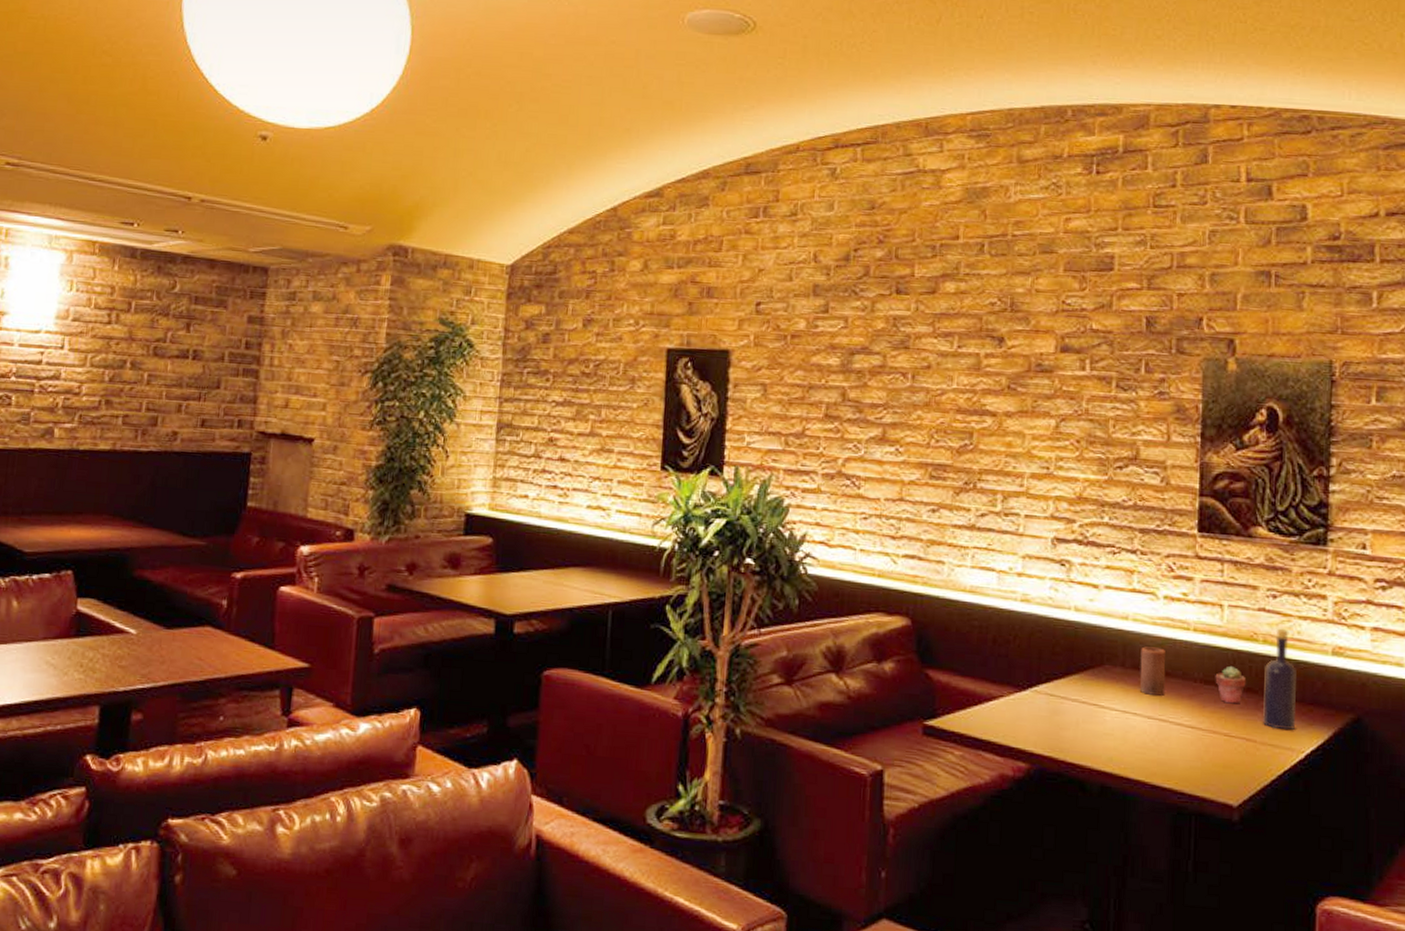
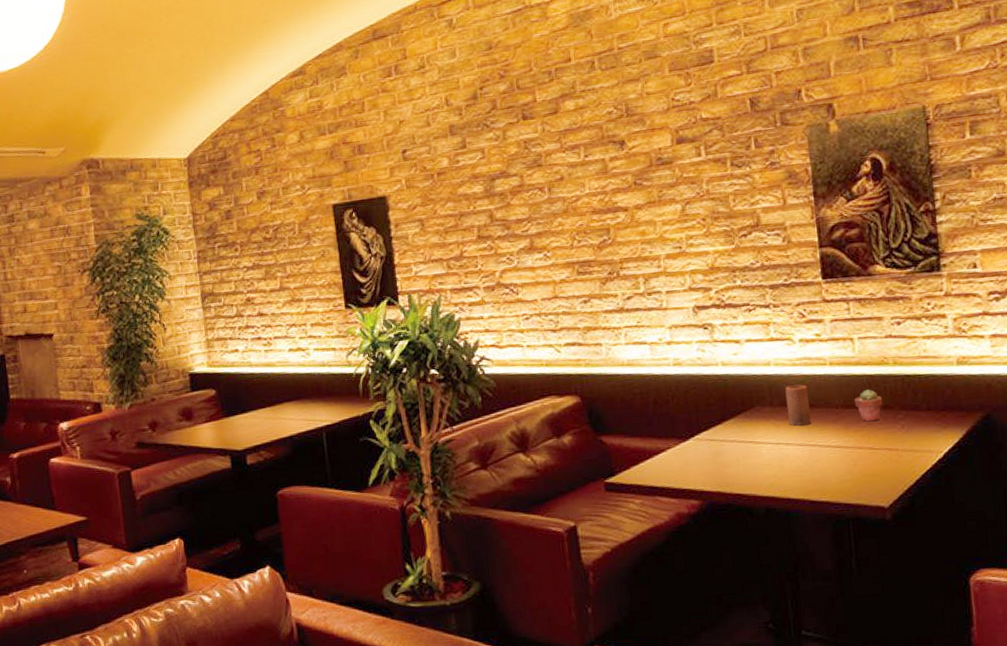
bottle: present [1262,628,1296,730] -> none [898,349,931,437]

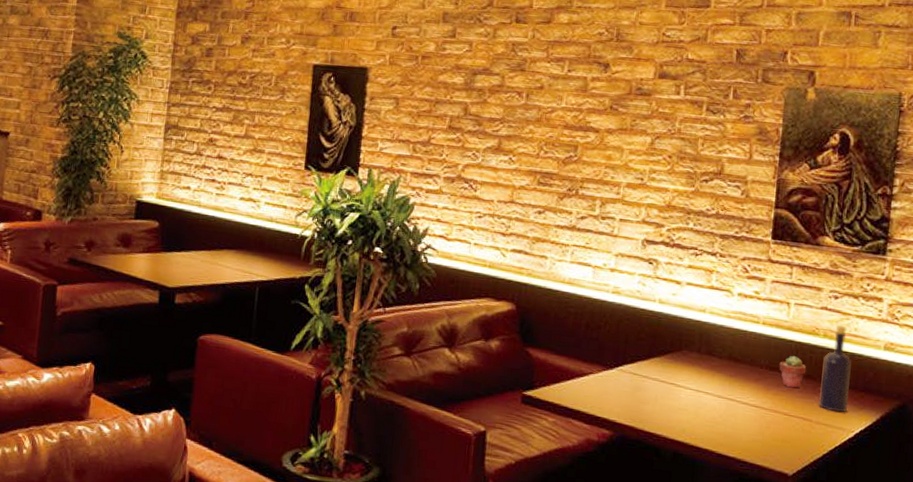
candle: present [785,384,812,426] -> none [713,336,737,379]
bottle: none [898,349,931,437] -> present [818,325,852,413]

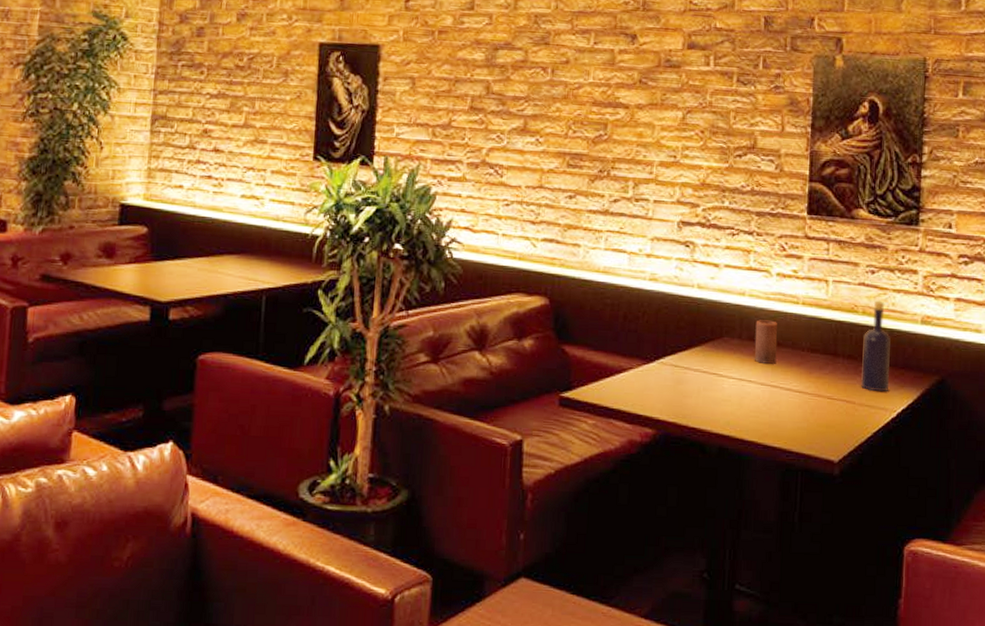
candle: none [713,336,737,379] -> present [754,319,778,364]
potted succulent: present [779,355,807,389] -> none [820,335,848,370]

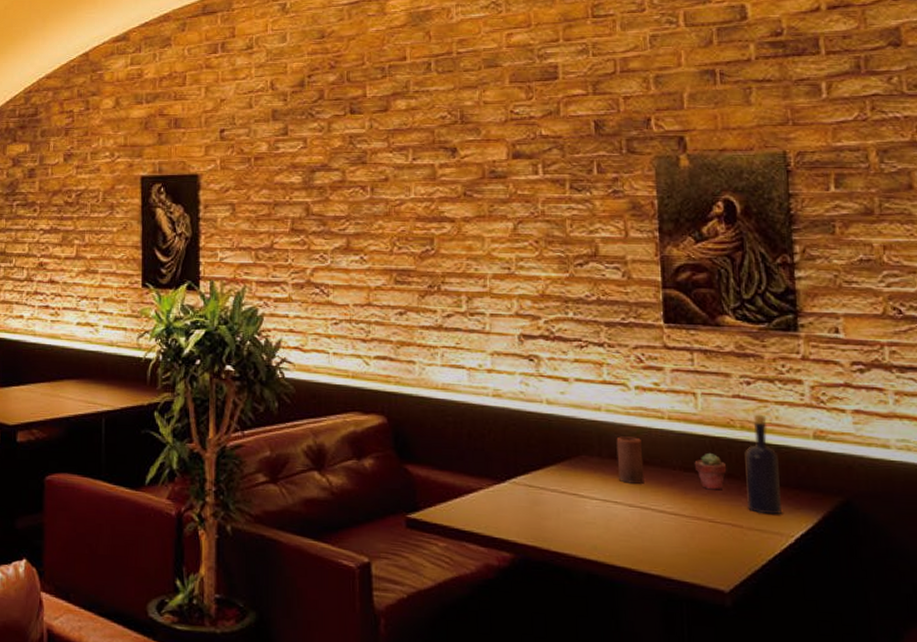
potted succulent: none [820,335,848,370] -> present [694,452,727,490]

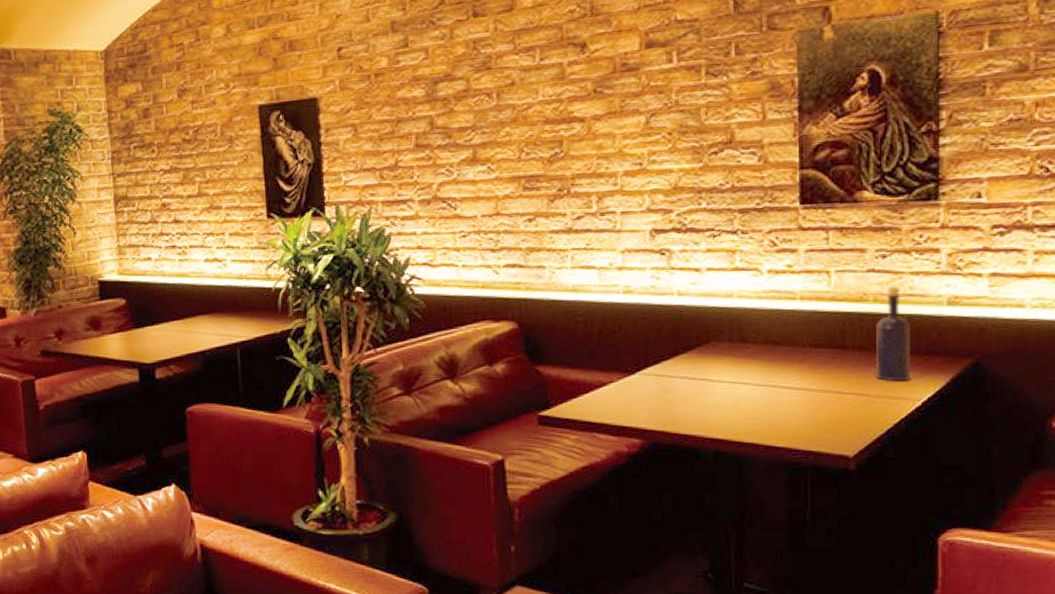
candle: present [616,436,644,484] -> none [747,319,774,364]
potted succulent: present [694,452,727,490] -> none [825,327,858,363]

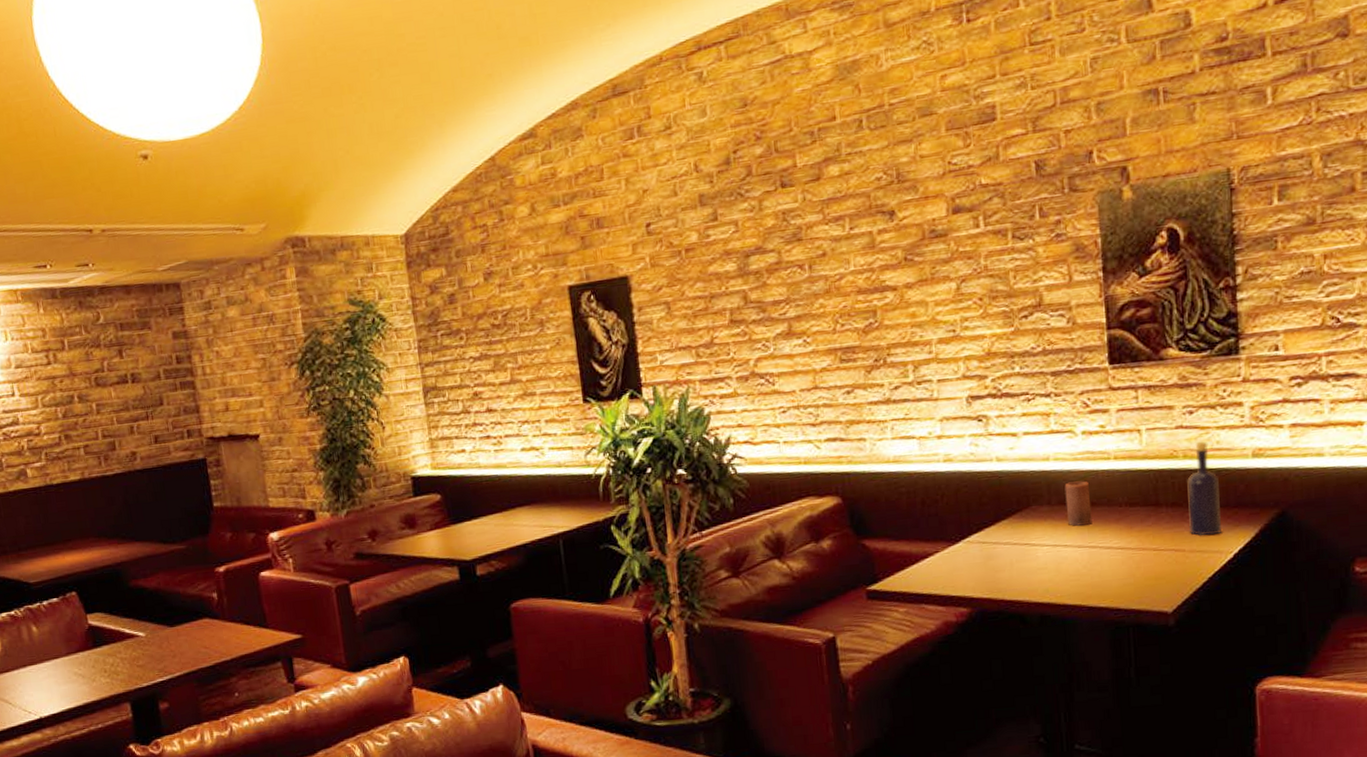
candle: none [747,319,774,364] -> present [1064,481,1092,526]

